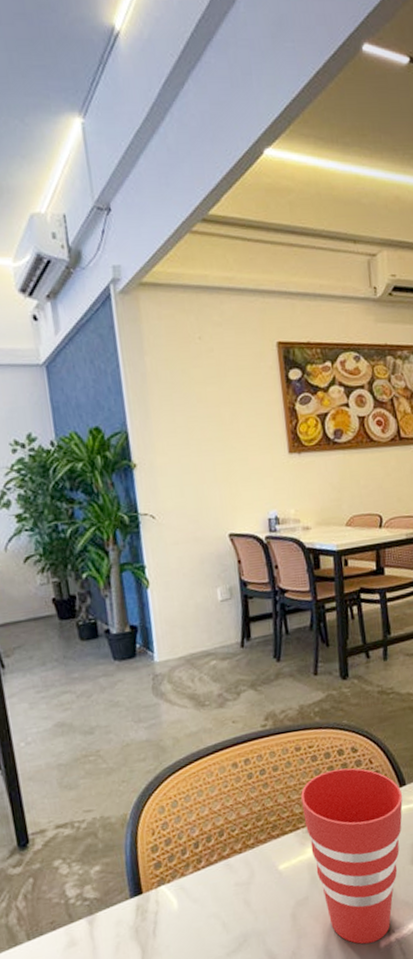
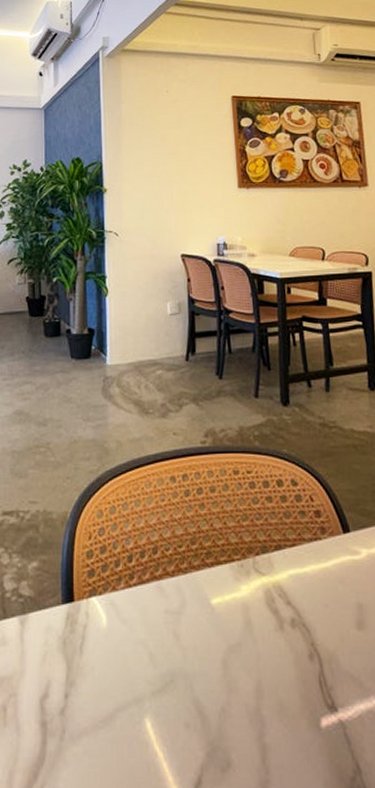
cup: present [301,768,403,944] -> none [237,502,347,718]

